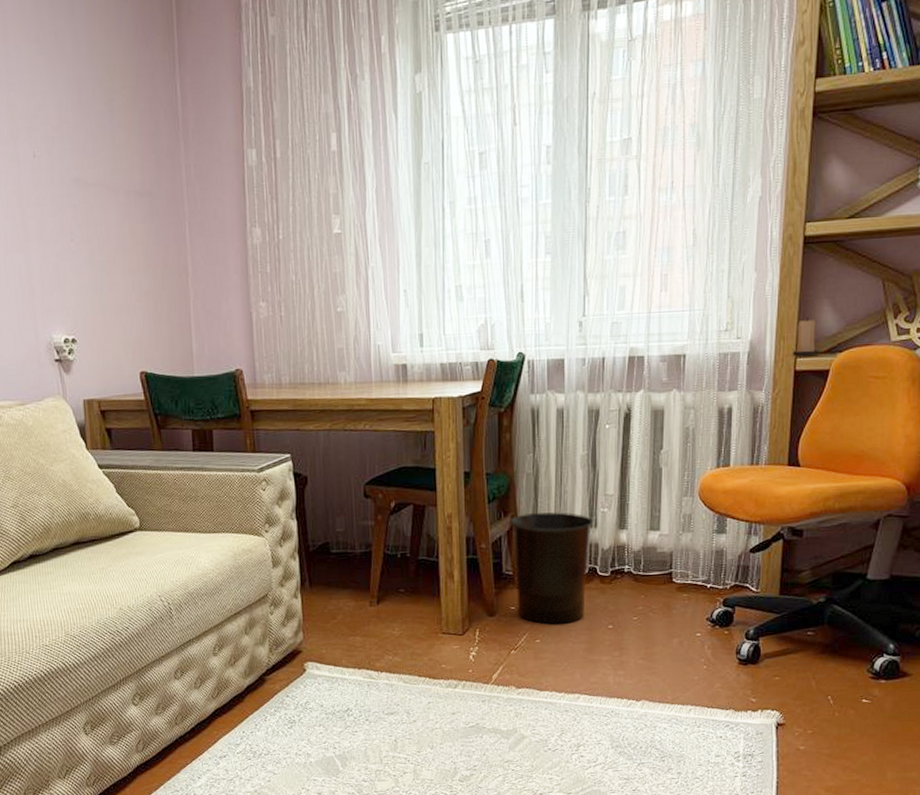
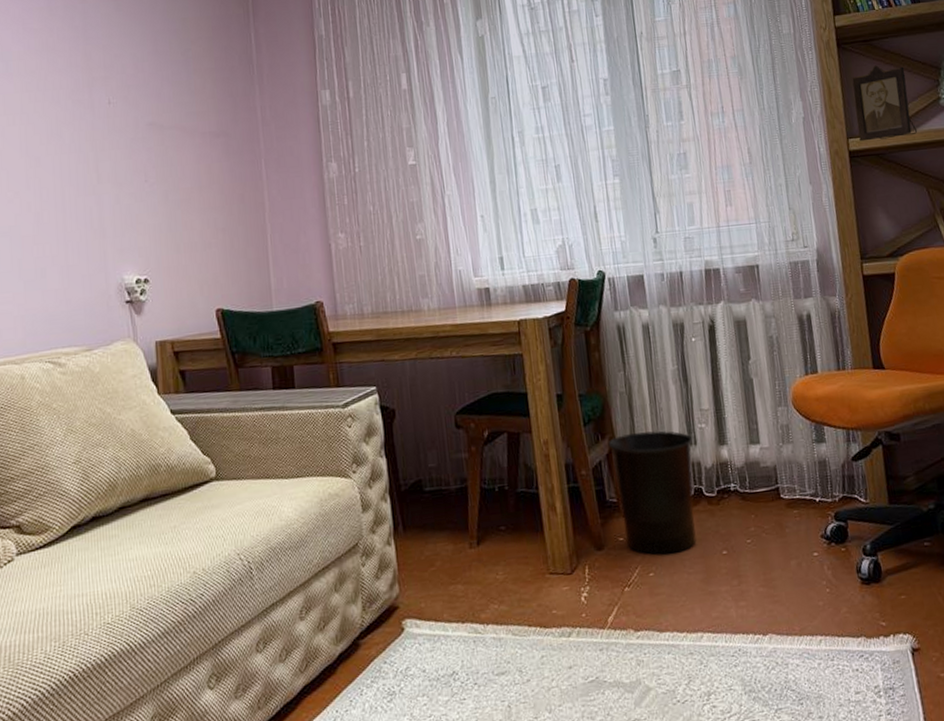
candle: present [793,316,819,356] -> none [858,223,882,262]
photo frame: none [818,139,886,226] -> present [852,65,918,142]

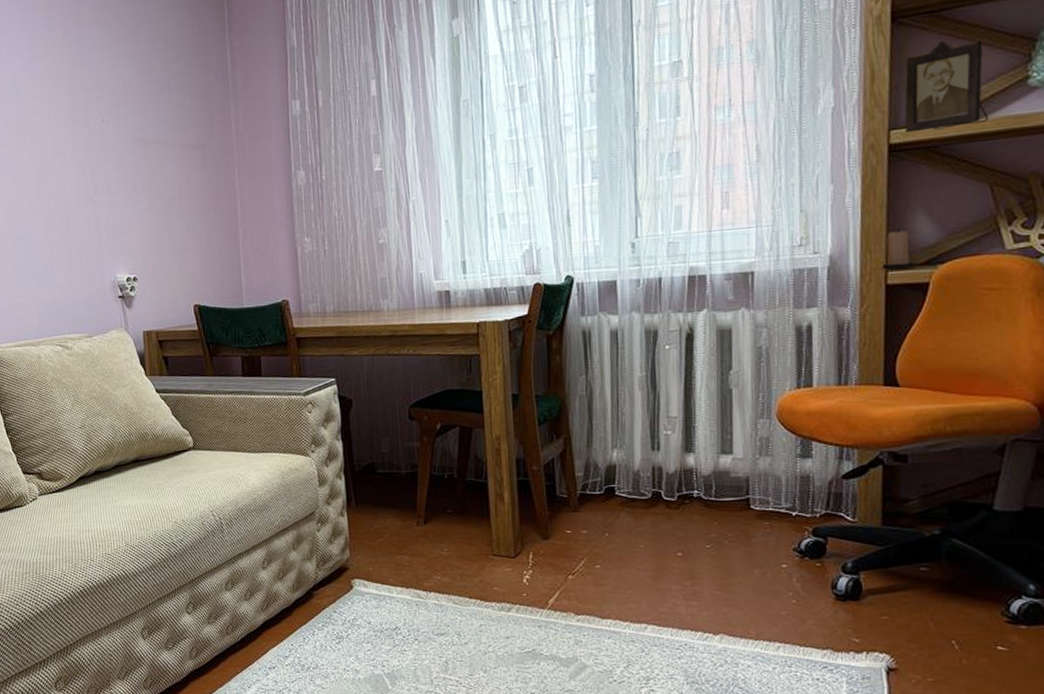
waste bin: present [608,431,697,555] -> none [563,434,656,550]
candle: none [858,223,882,262] -> present [883,227,915,270]

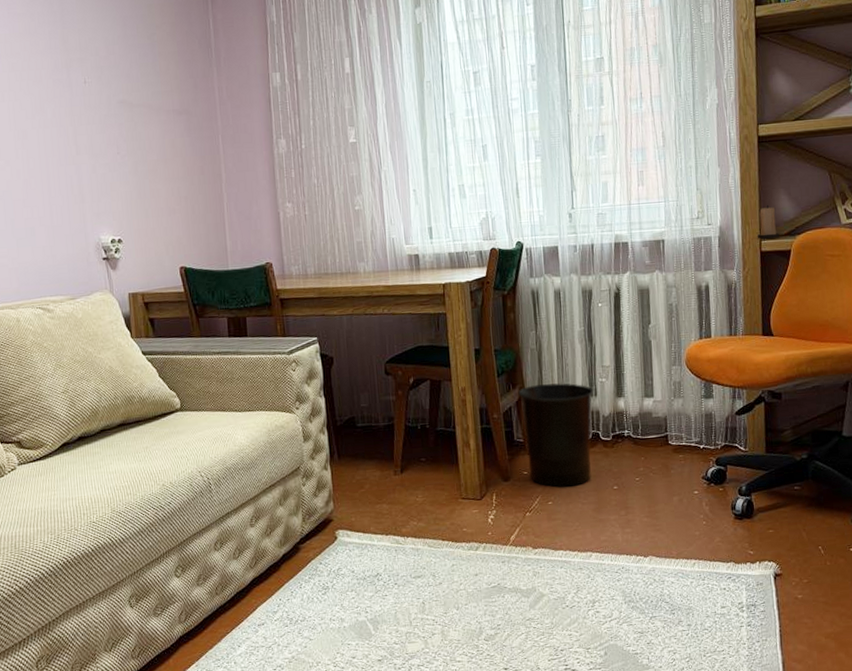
waste bin: none [563,434,656,550] -> present [518,383,594,487]
photo frame: present [904,40,989,133] -> none [767,54,826,128]

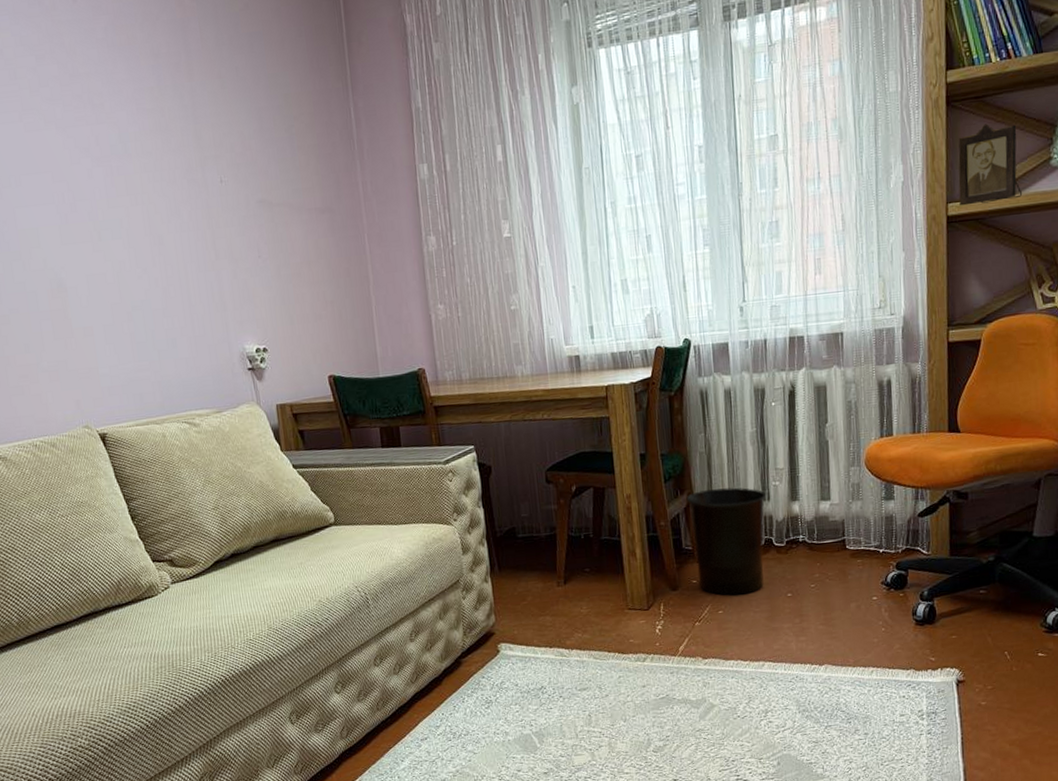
candle: present [758,204,780,239] -> none [945,290,969,329]
photo frame: none [767,54,826,128] -> present [958,124,1023,206]

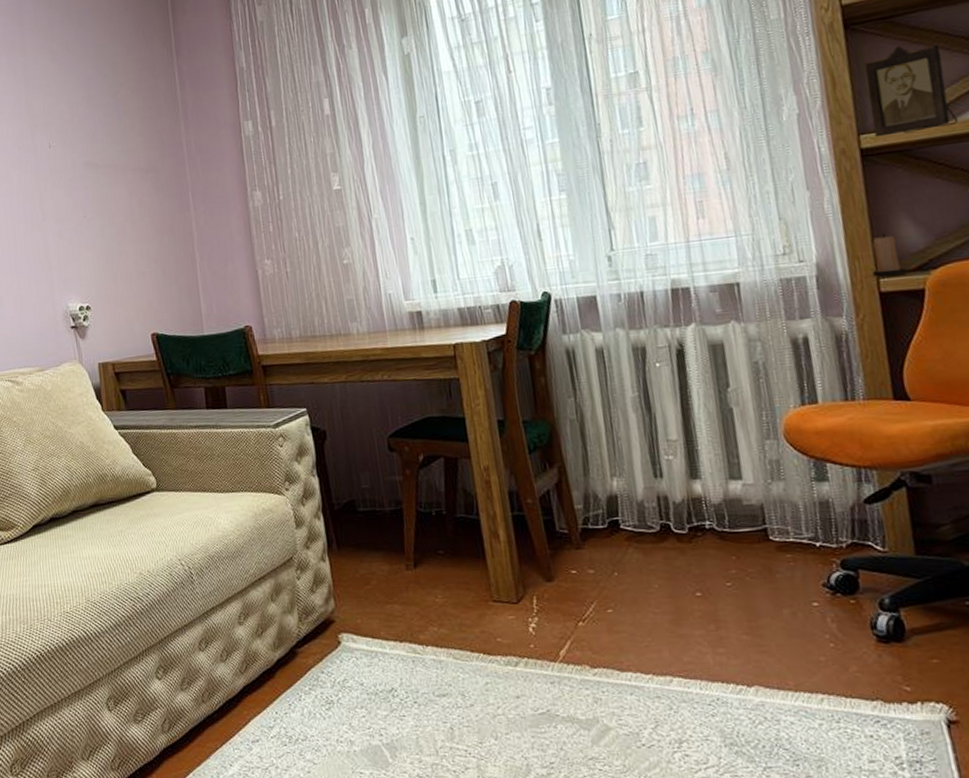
waste bin: present [686,487,767,596] -> none [557,461,664,591]
candle: none [945,290,969,329] -> present [872,232,907,277]

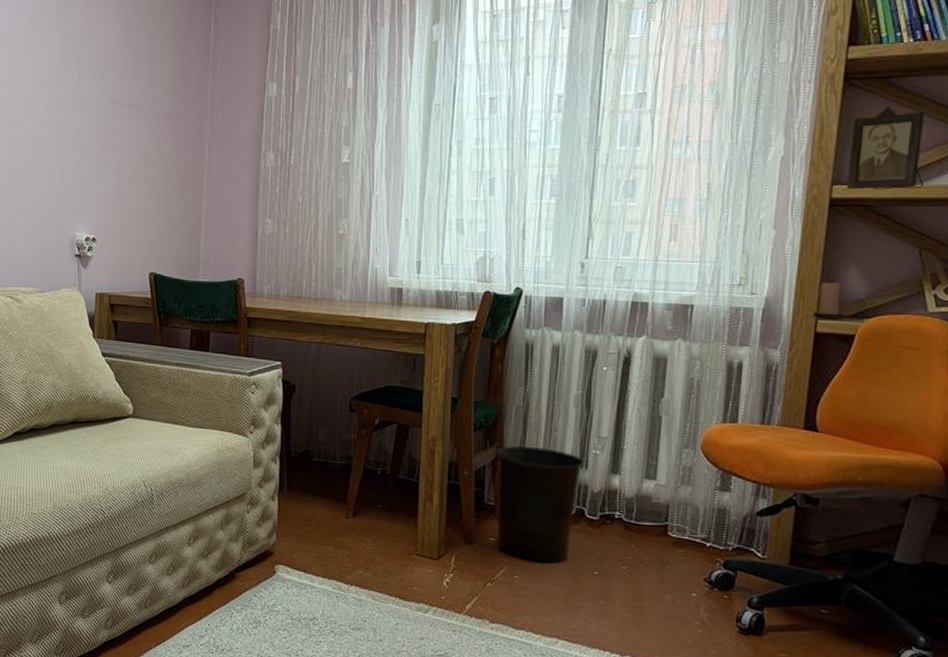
waste bin: none [557,461,664,591] -> present [495,446,585,563]

